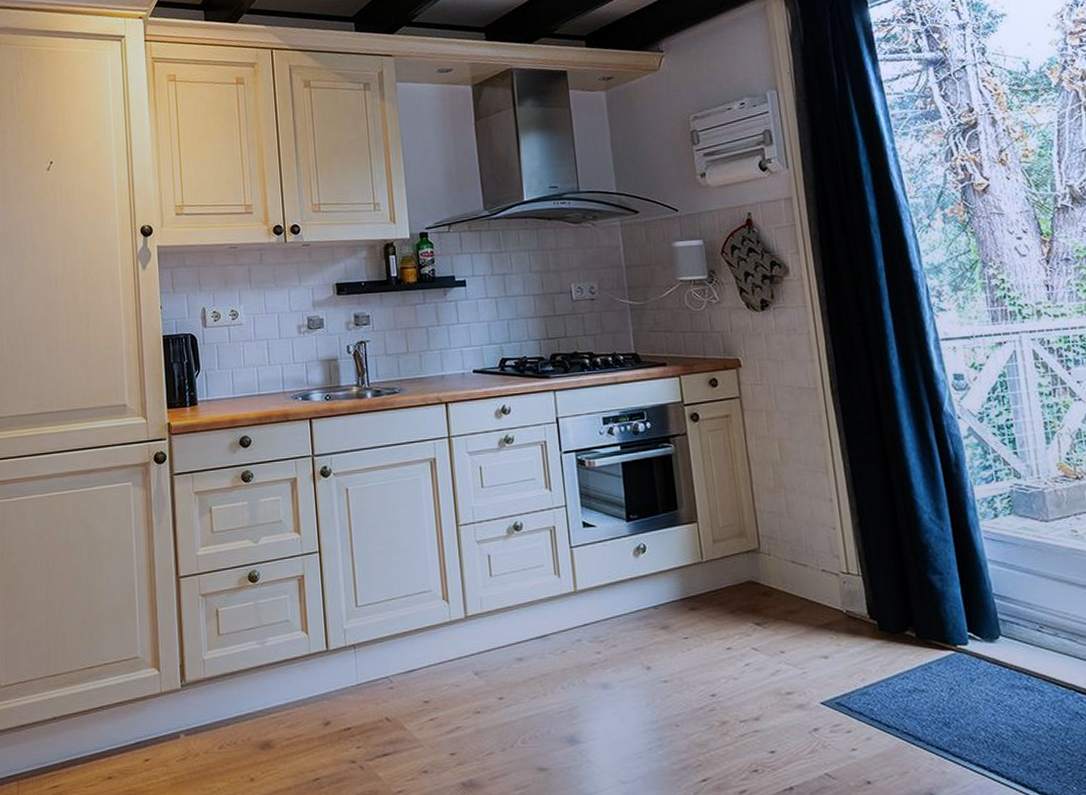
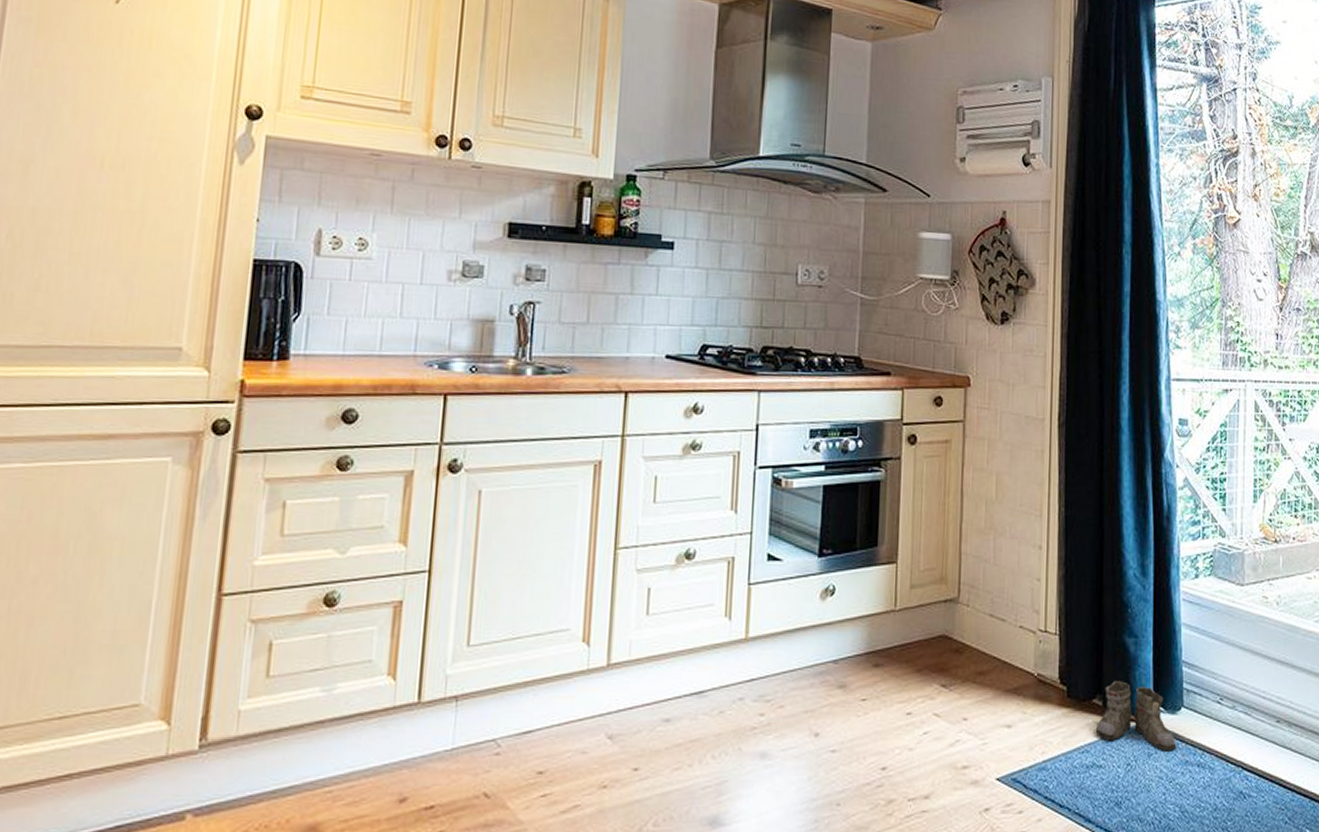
boots: none [908,614,1000,676] -> present [1092,681,1177,751]

